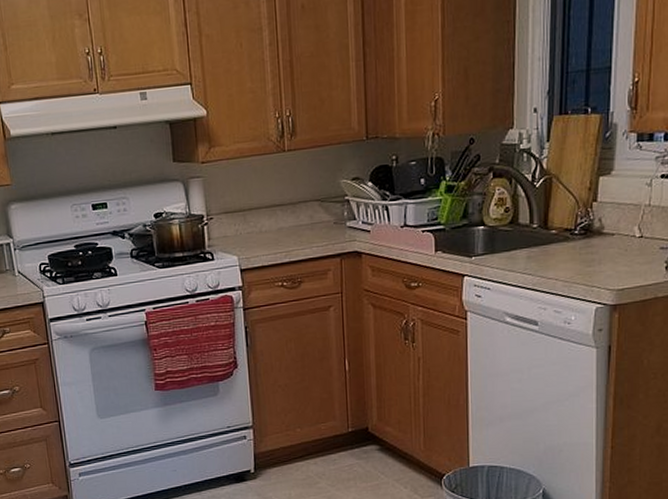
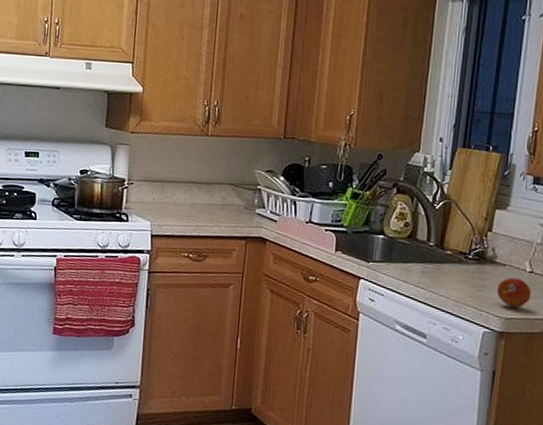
fruit: none [606,246,643,278] -> present [496,278,532,309]

